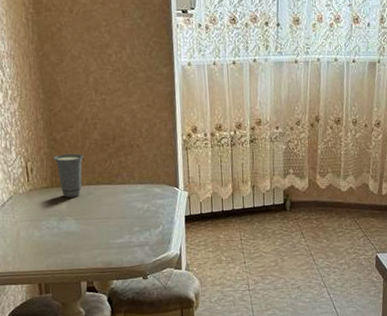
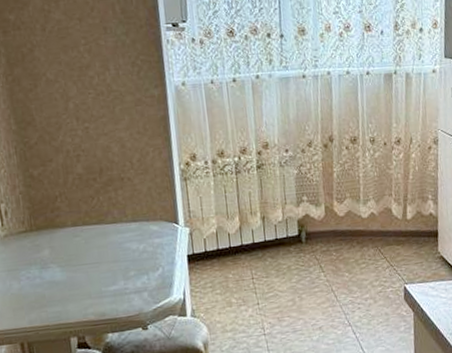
cup: present [54,153,84,198] -> none [31,191,67,242]

